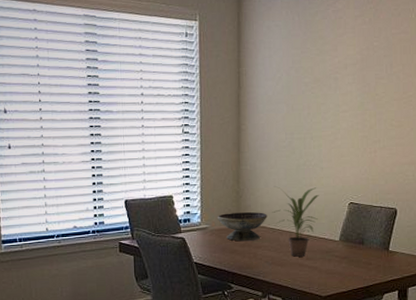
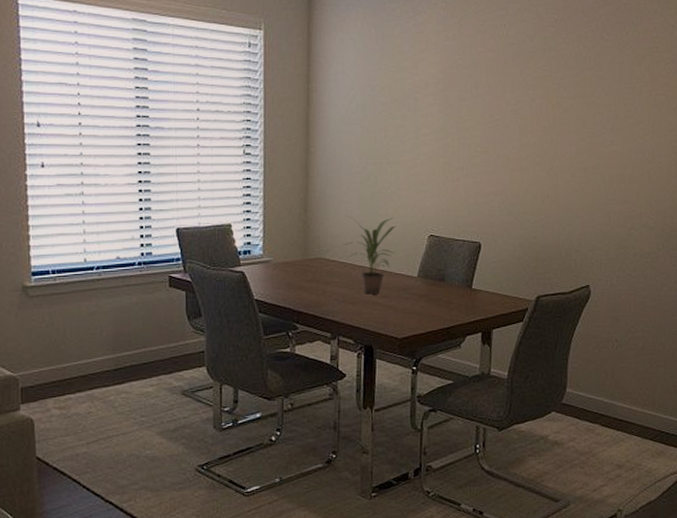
decorative bowl: present [217,212,267,241] -> none [281,244,338,277]

